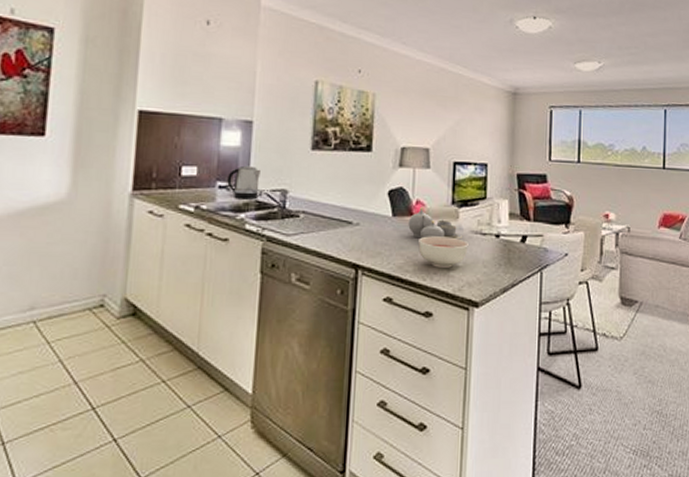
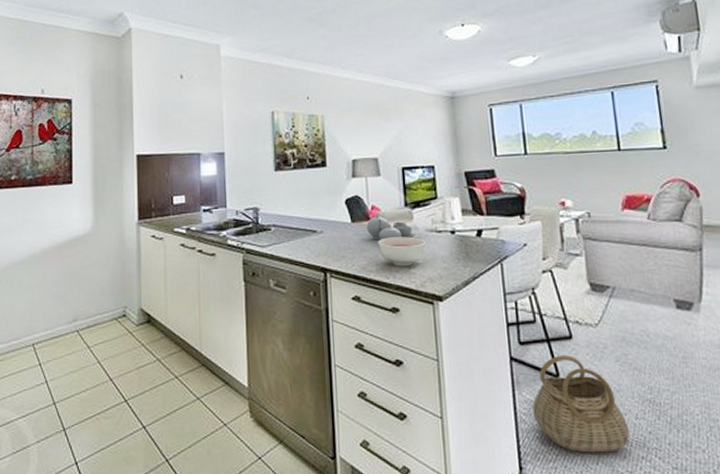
kettle: present [227,165,260,201] -> none [209,190,236,221]
basket: none [552,367,637,462] -> present [532,355,630,453]

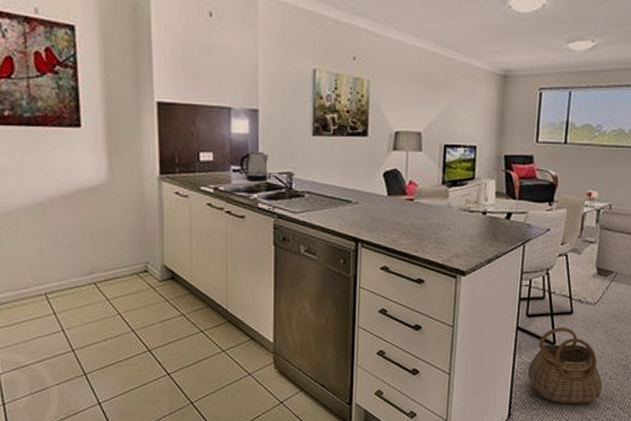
kettle: none [209,190,236,221] -> present [240,151,268,183]
tea set: present [366,212,420,241] -> none [402,187,452,216]
bowl: present [378,236,426,266] -> none [411,213,457,241]

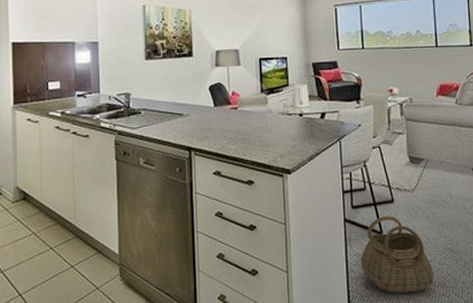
kettle: present [240,151,268,183] -> none [83,77,108,105]

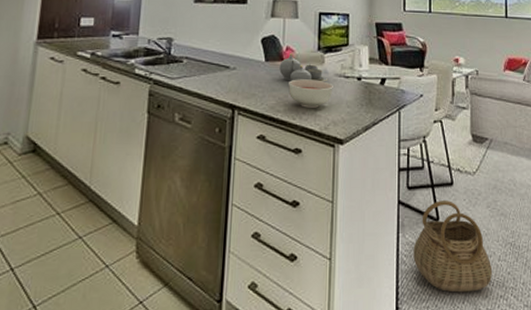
tea set: none [227,97,273,122] -> present [279,53,329,82]
bowl: none [237,119,278,145] -> present [288,79,333,108]

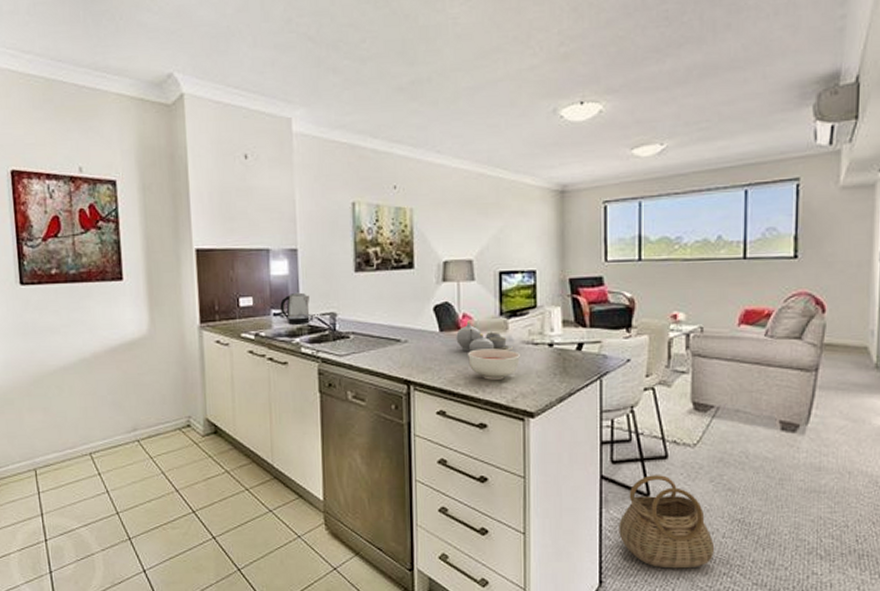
kettle: none [120,16,149,48] -> present [280,292,310,326]

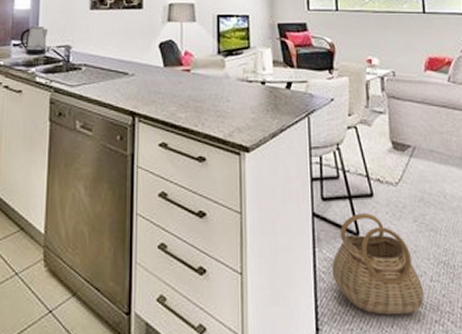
tea set: present [456,321,514,352] -> none [179,58,230,87]
bowl: present [468,348,520,380] -> none [189,84,236,114]

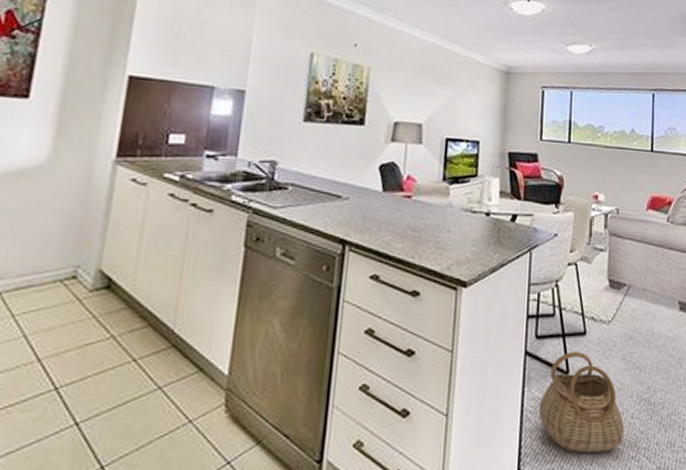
kettle: present [20,25,47,56] -> none [215,135,250,172]

